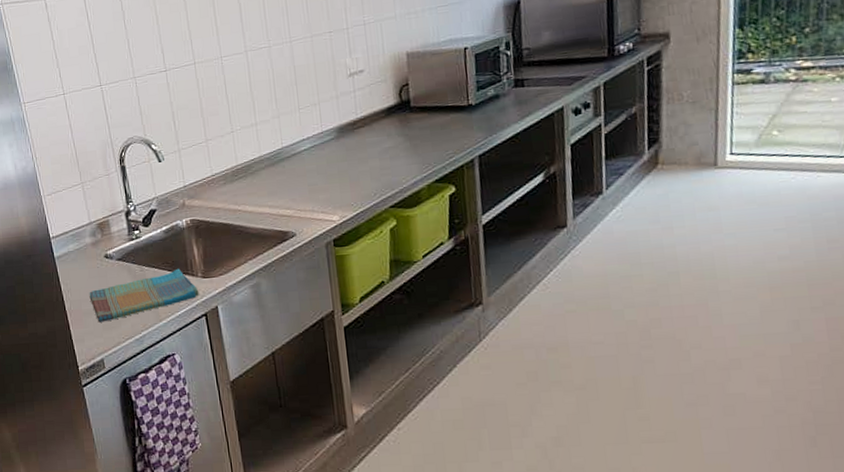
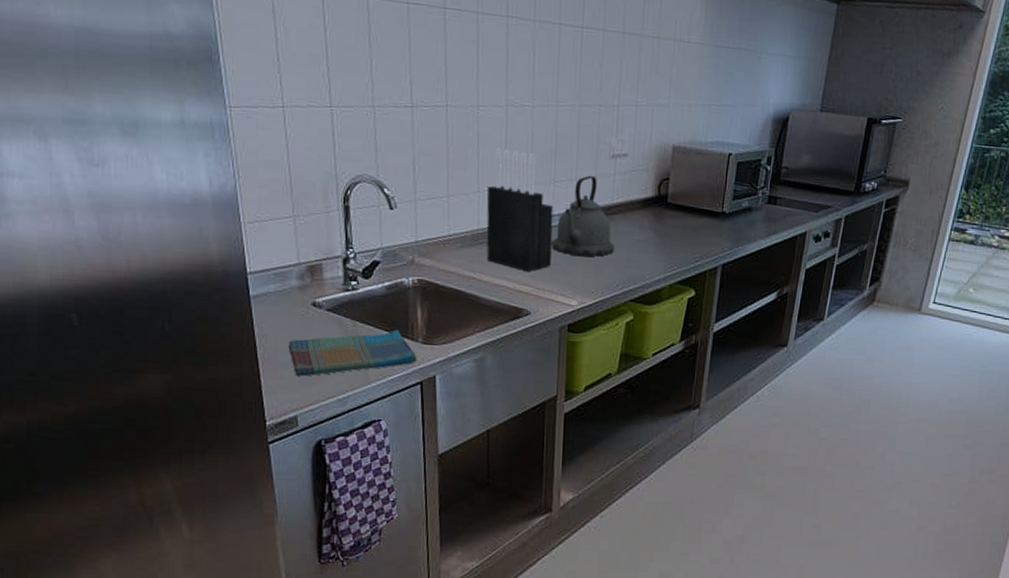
knife block: none [239,88,308,197] -> present [486,148,554,272]
kettle: none [305,96,367,174] -> present [552,175,615,257]

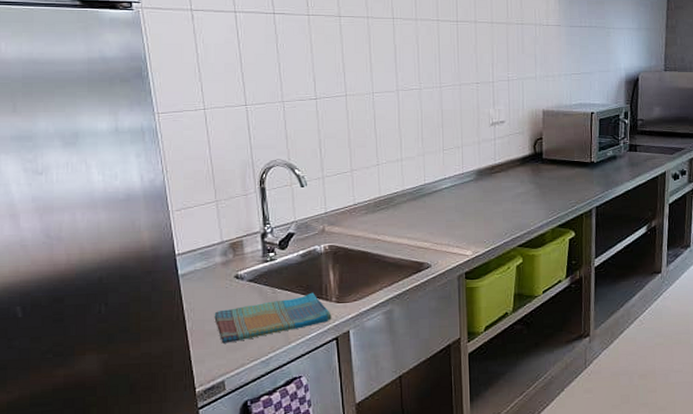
knife block: present [486,148,554,272] -> none [385,126,446,230]
kettle: present [552,175,615,257] -> none [445,142,501,211]

